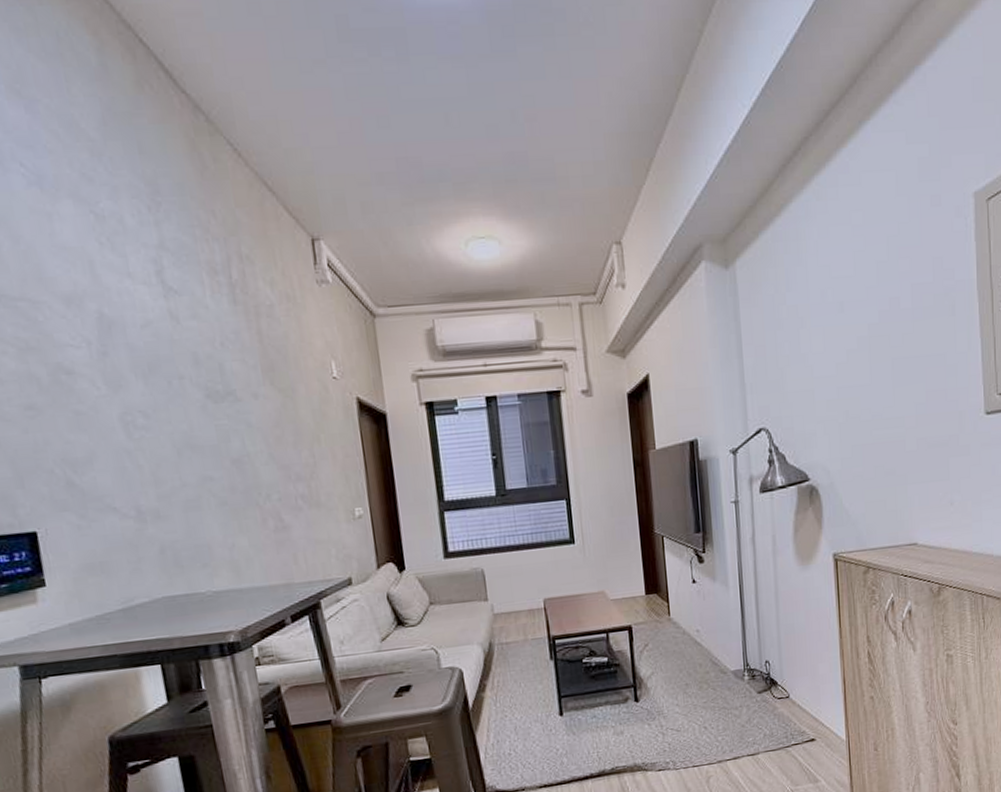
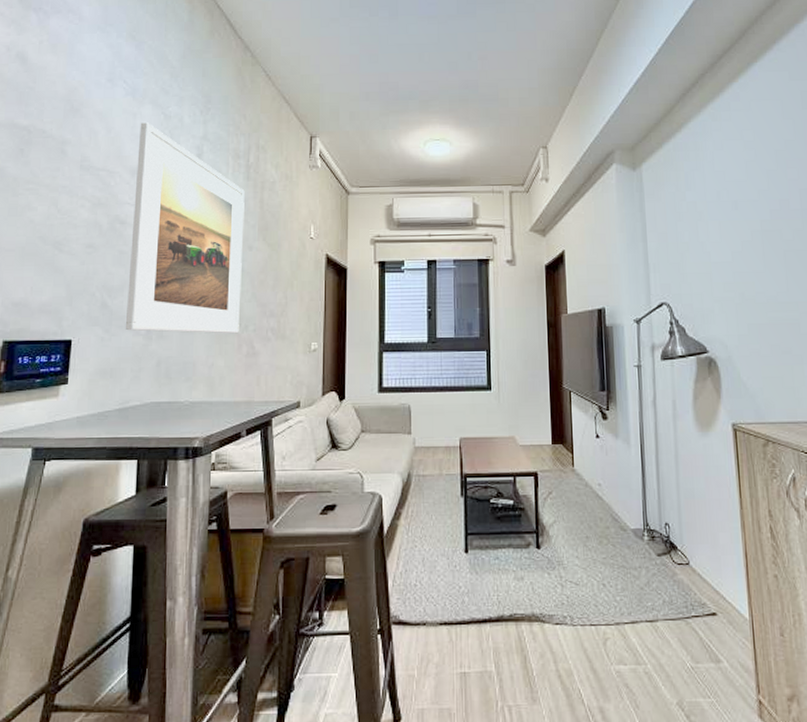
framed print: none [60,226,260,514] -> present [125,122,245,334]

